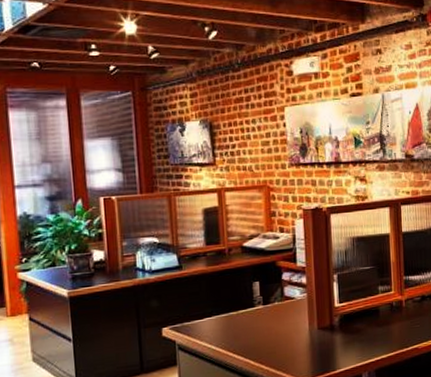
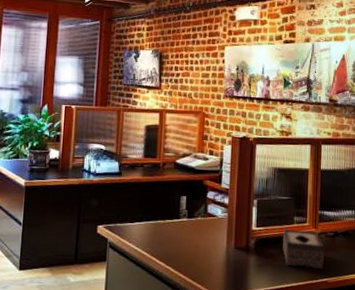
tissue box: none [368,299,413,339] -> present [283,229,324,269]

